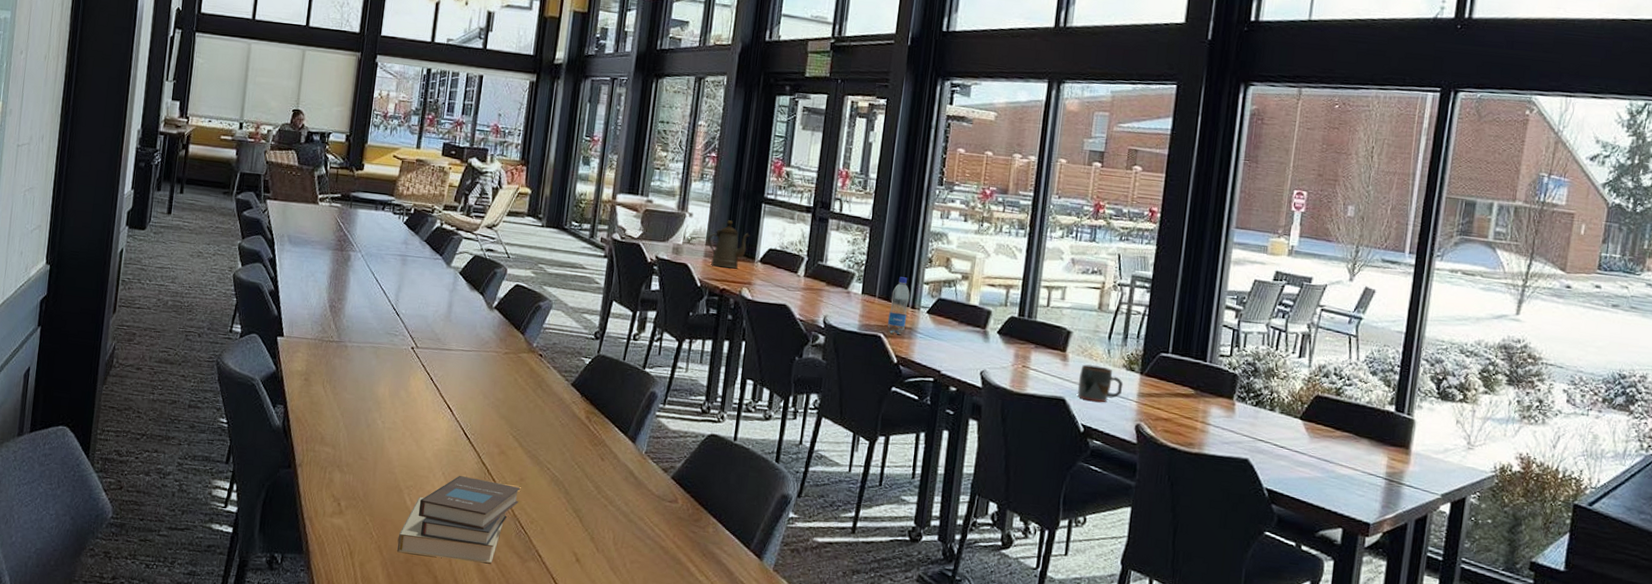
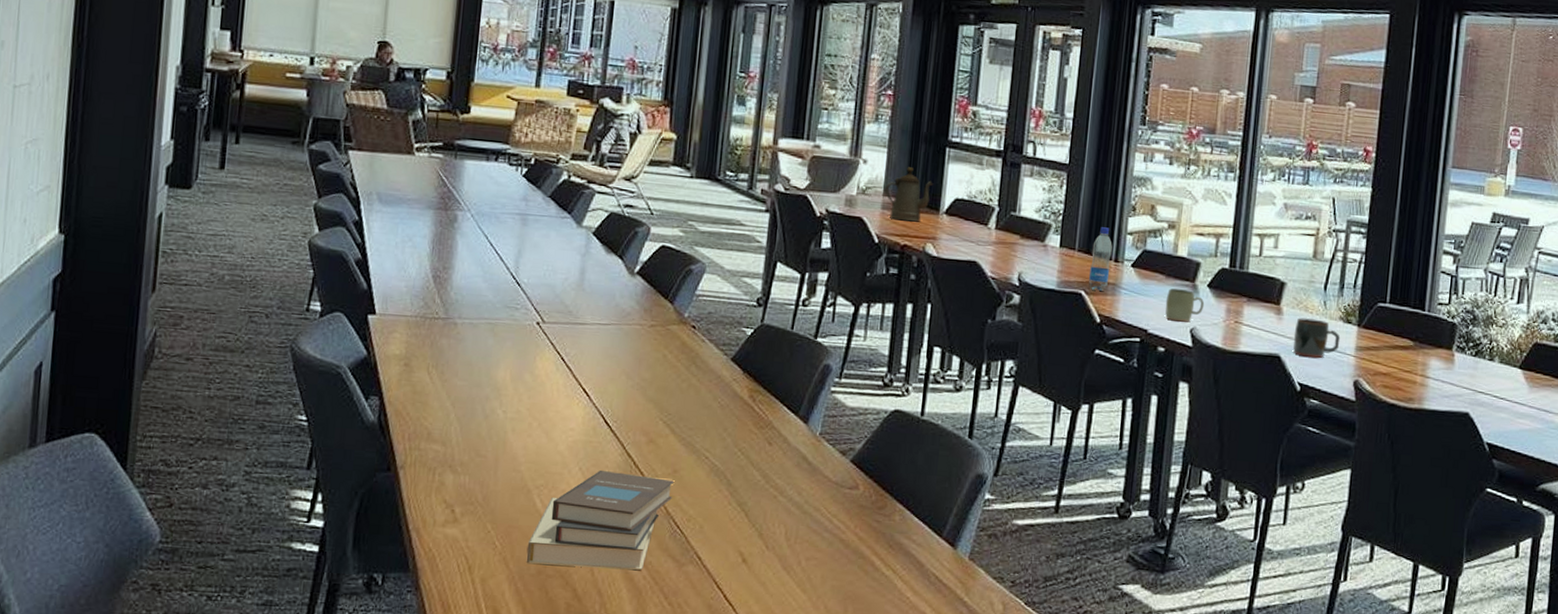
mug: none [957,334,995,365] -> present [1165,288,1205,322]

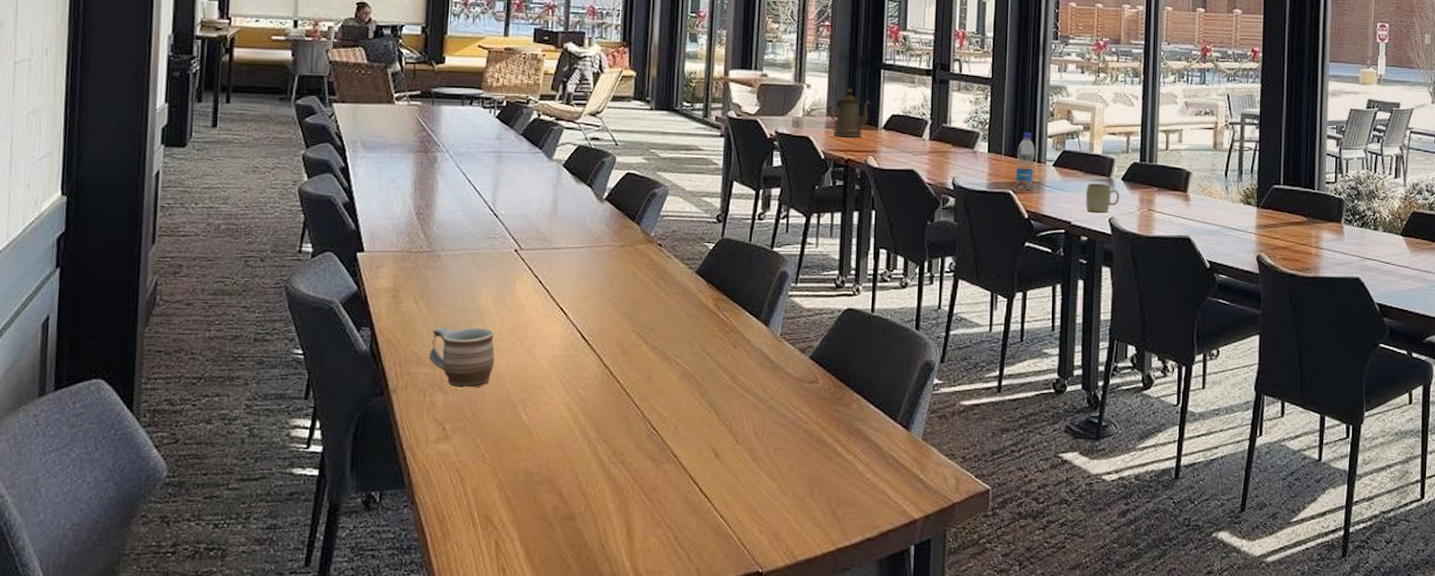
mug: none [439,401,511,469] -> present [428,327,495,388]
books: present [526,471,674,570] -> none [514,382,648,473]
mug: present [1292,317,1341,358] -> none [1200,202,1242,238]

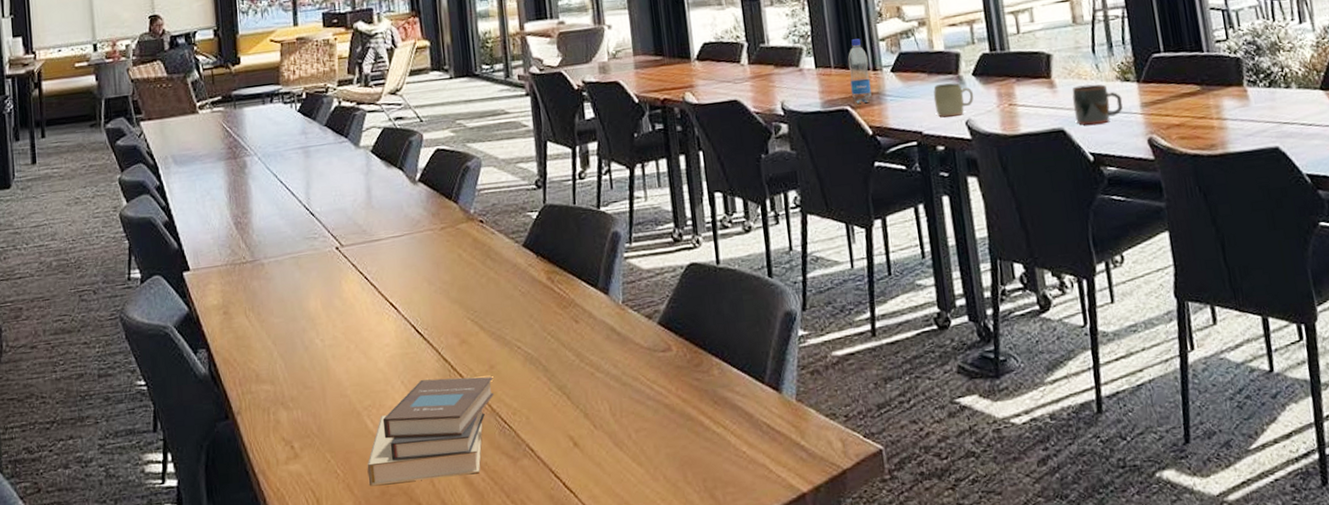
mug: present [428,327,495,388] -> none [266,335,333,402]
books: none [514,382,648,473] -> present [367,376,494,487]
coffee pot: present [827,89,871,138] -> none [633,22,679,77]
mug: none [1200,202,1242,238] -> present [1072,84,1123,125]

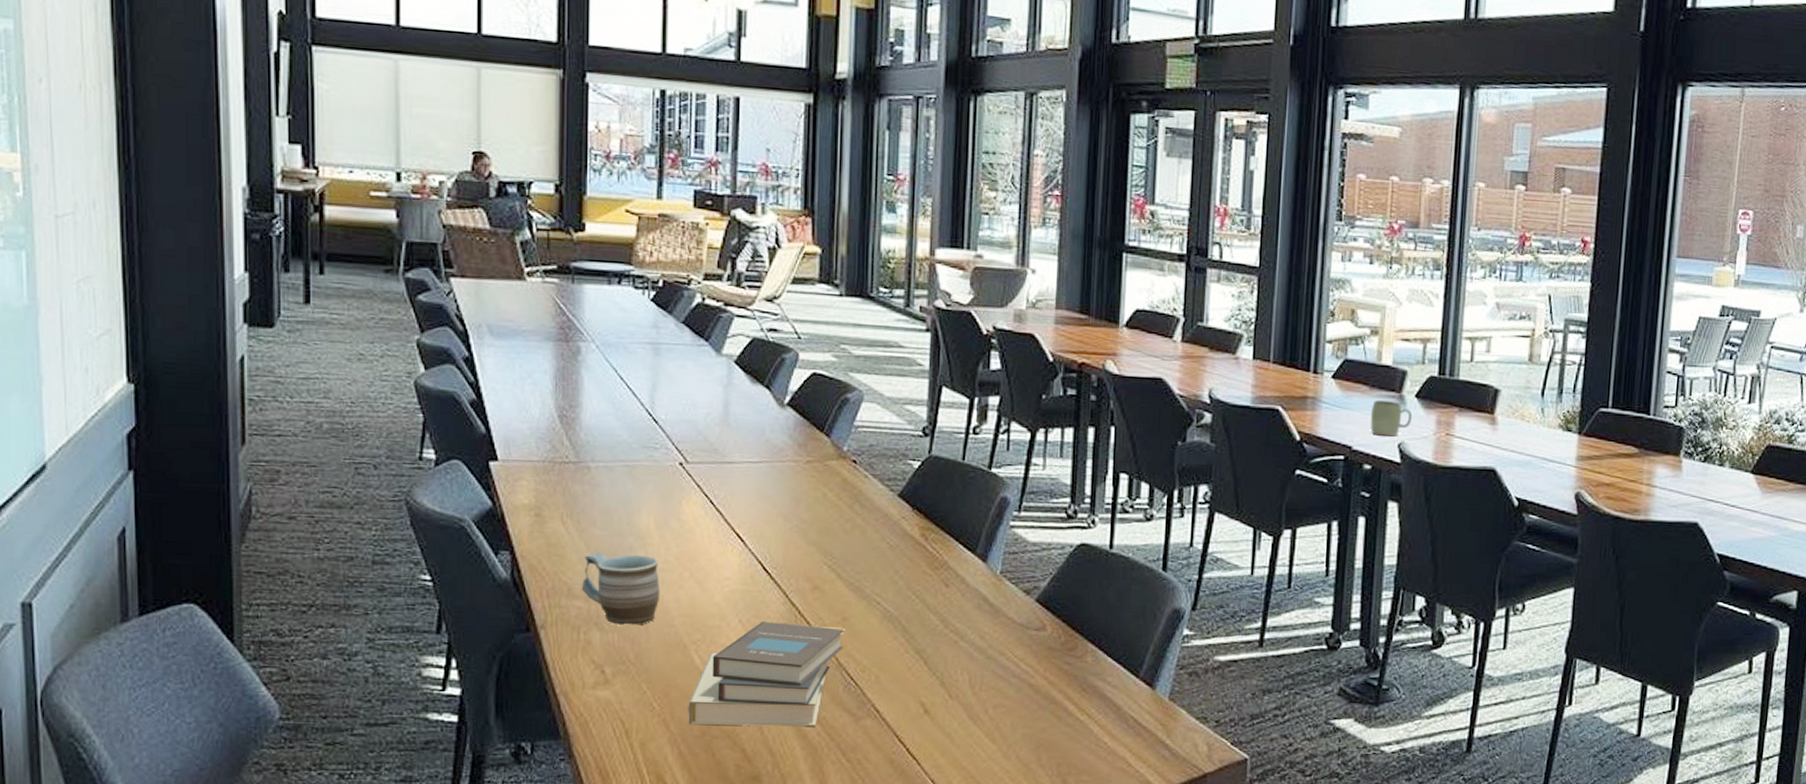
mug: none [266,335,333,402] -> present [581,552,661,625]
bottle: present [847,39,872,104] -> none [1285,335,1310,407]
mug: present [1072,84,1123,125] -> none [1509,427,1560,470]

